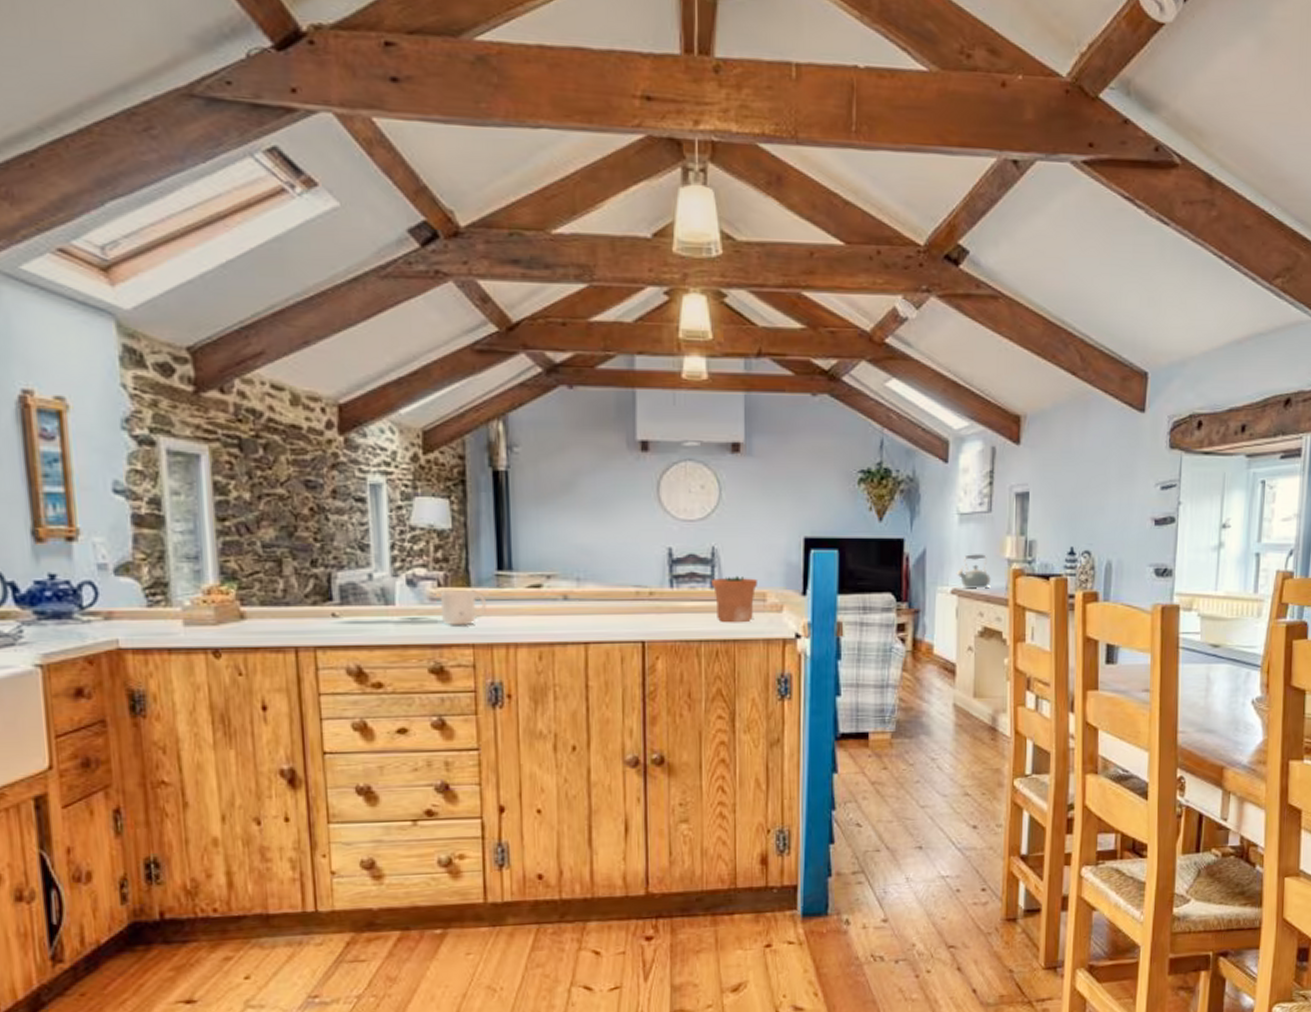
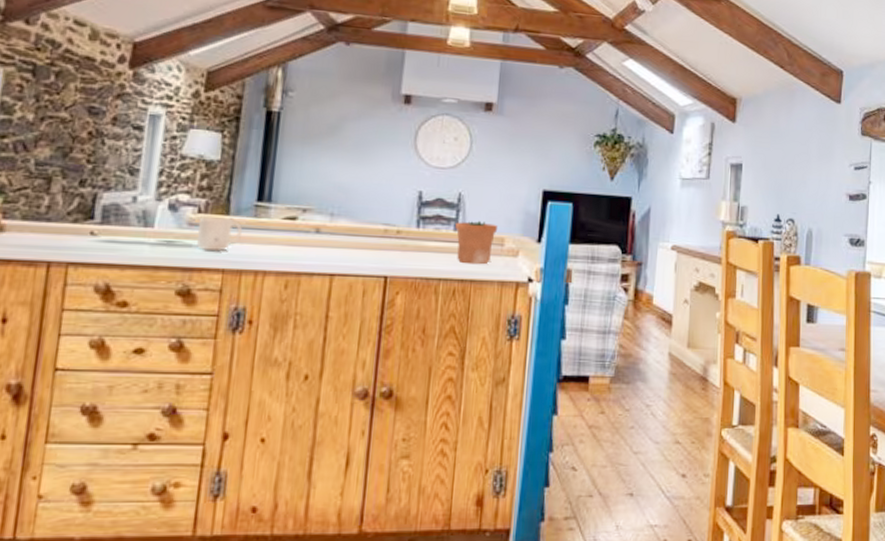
kettle: present [956,554,992,589] -> none [676,215,708,247]

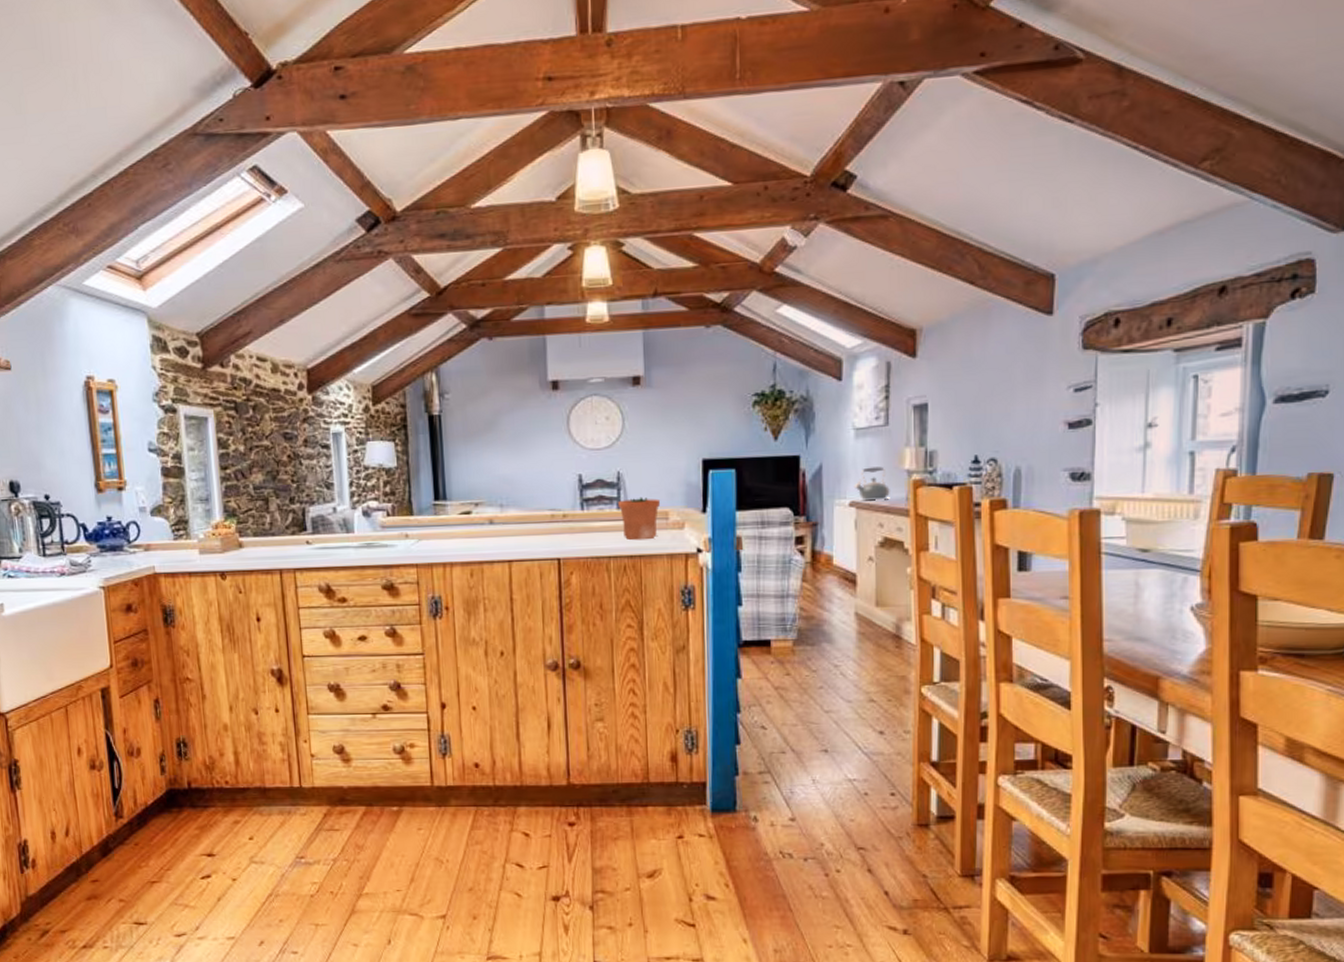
mug: present [196,216,242,252] -> none [389,518,426,549]
kettle: none [676,215,708,247] -> present [853,466,891,501]

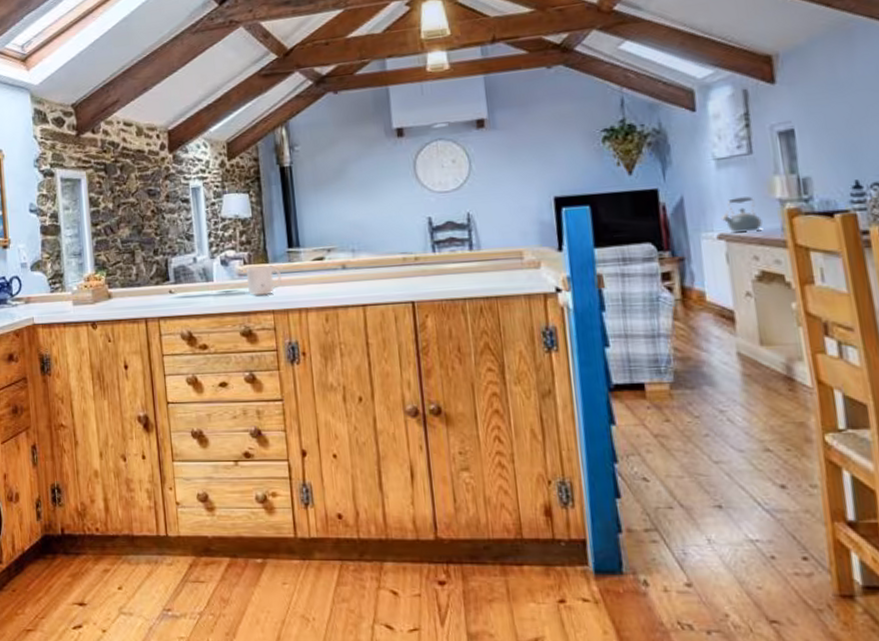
mug: none [389,518,426,549] -> present [245,266,282,296]
planter: present [618,496,660,541] -> none [470,237,513,282]

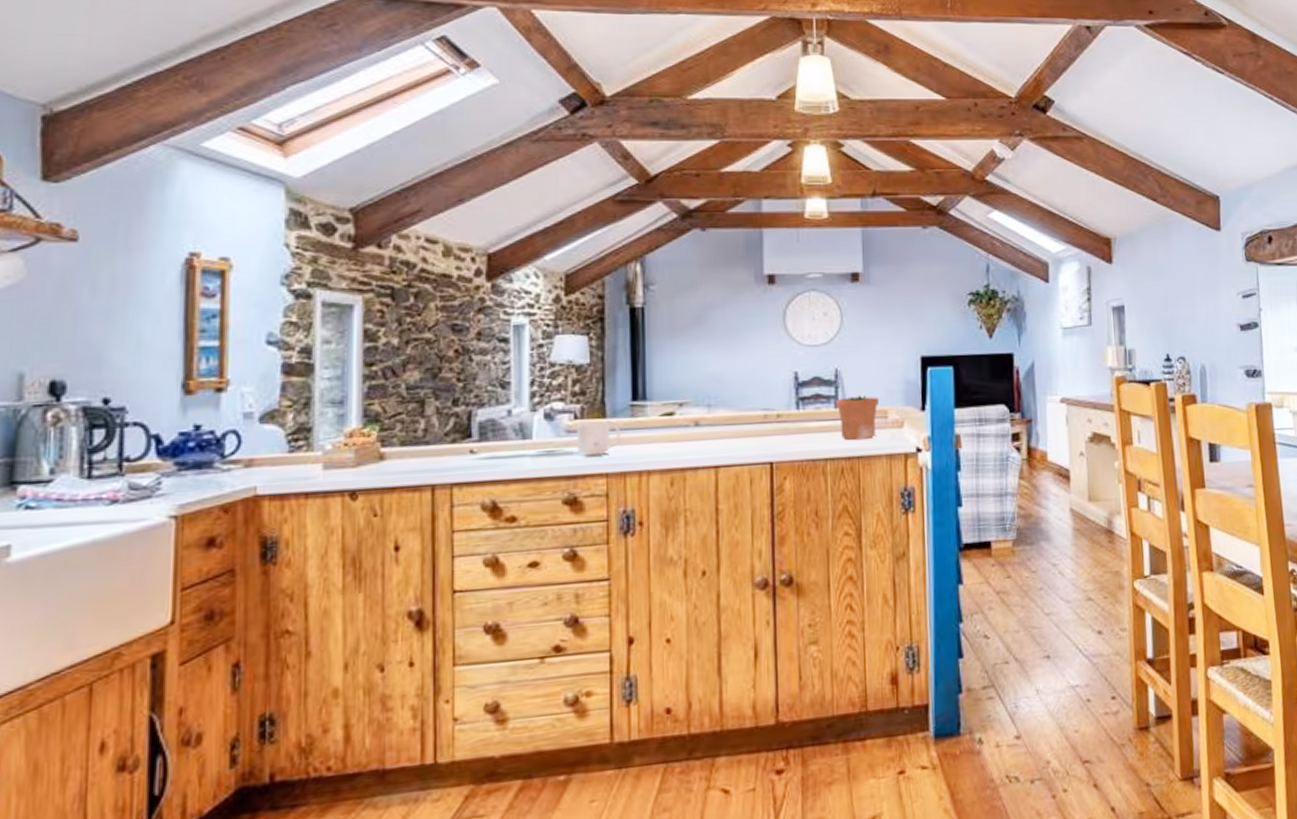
planter: none [470,237,513,282] -> present [836,395,879,441]
kettle: present [720,196,764,233] -> none [1063,364,1097,397]

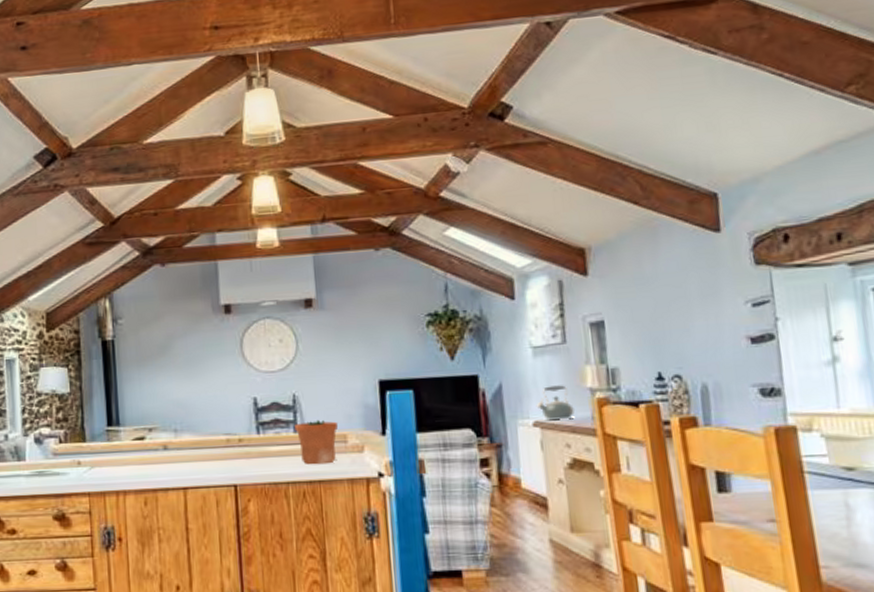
mug: present [576,421,620,456] -> none [61,444,99,477]
kettle: none [1063,364,1097,397] -> present [536,385,576,421]

